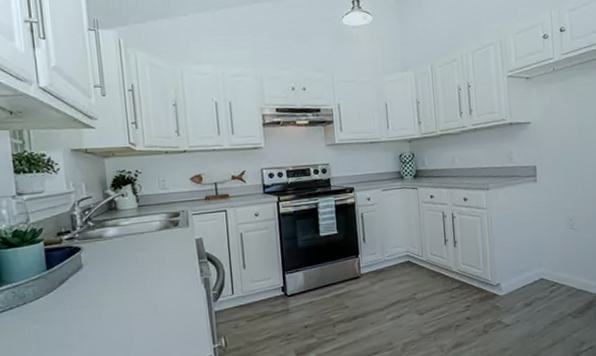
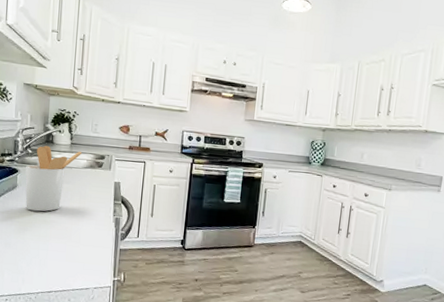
utensil holder: none [89,212,153,291] -> present [25,145,83,212]

